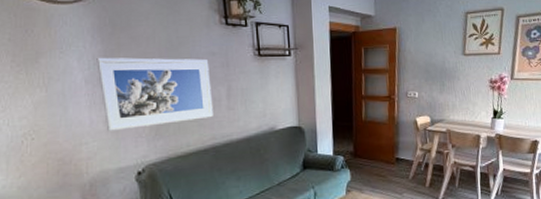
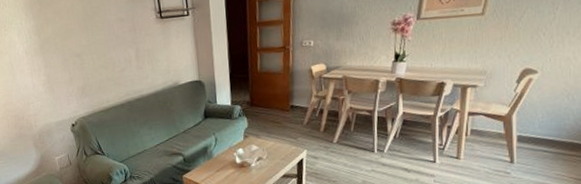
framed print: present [96,57,213,131] -> none [31,25,126,92]

